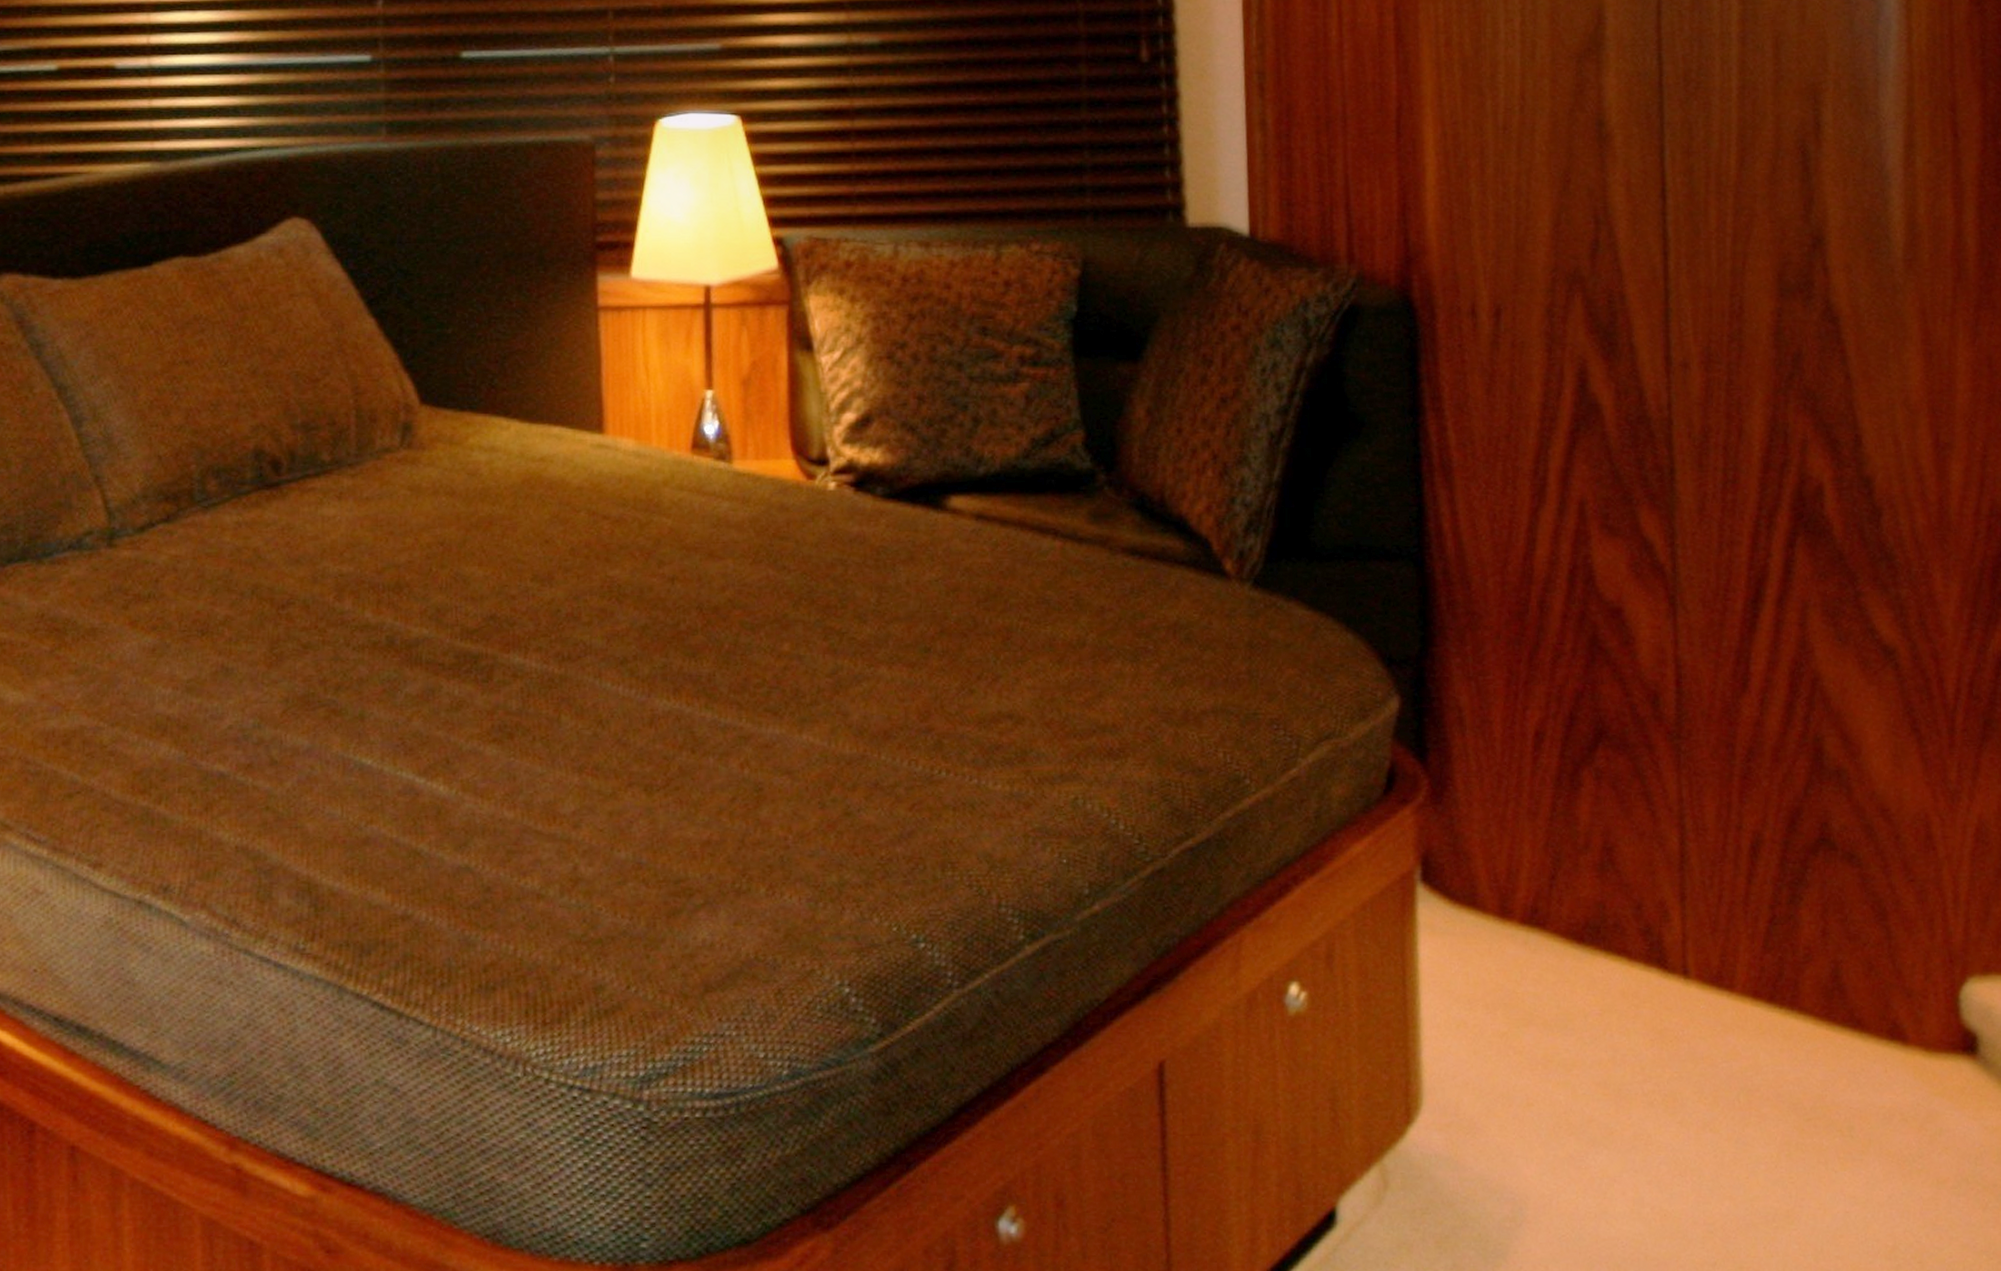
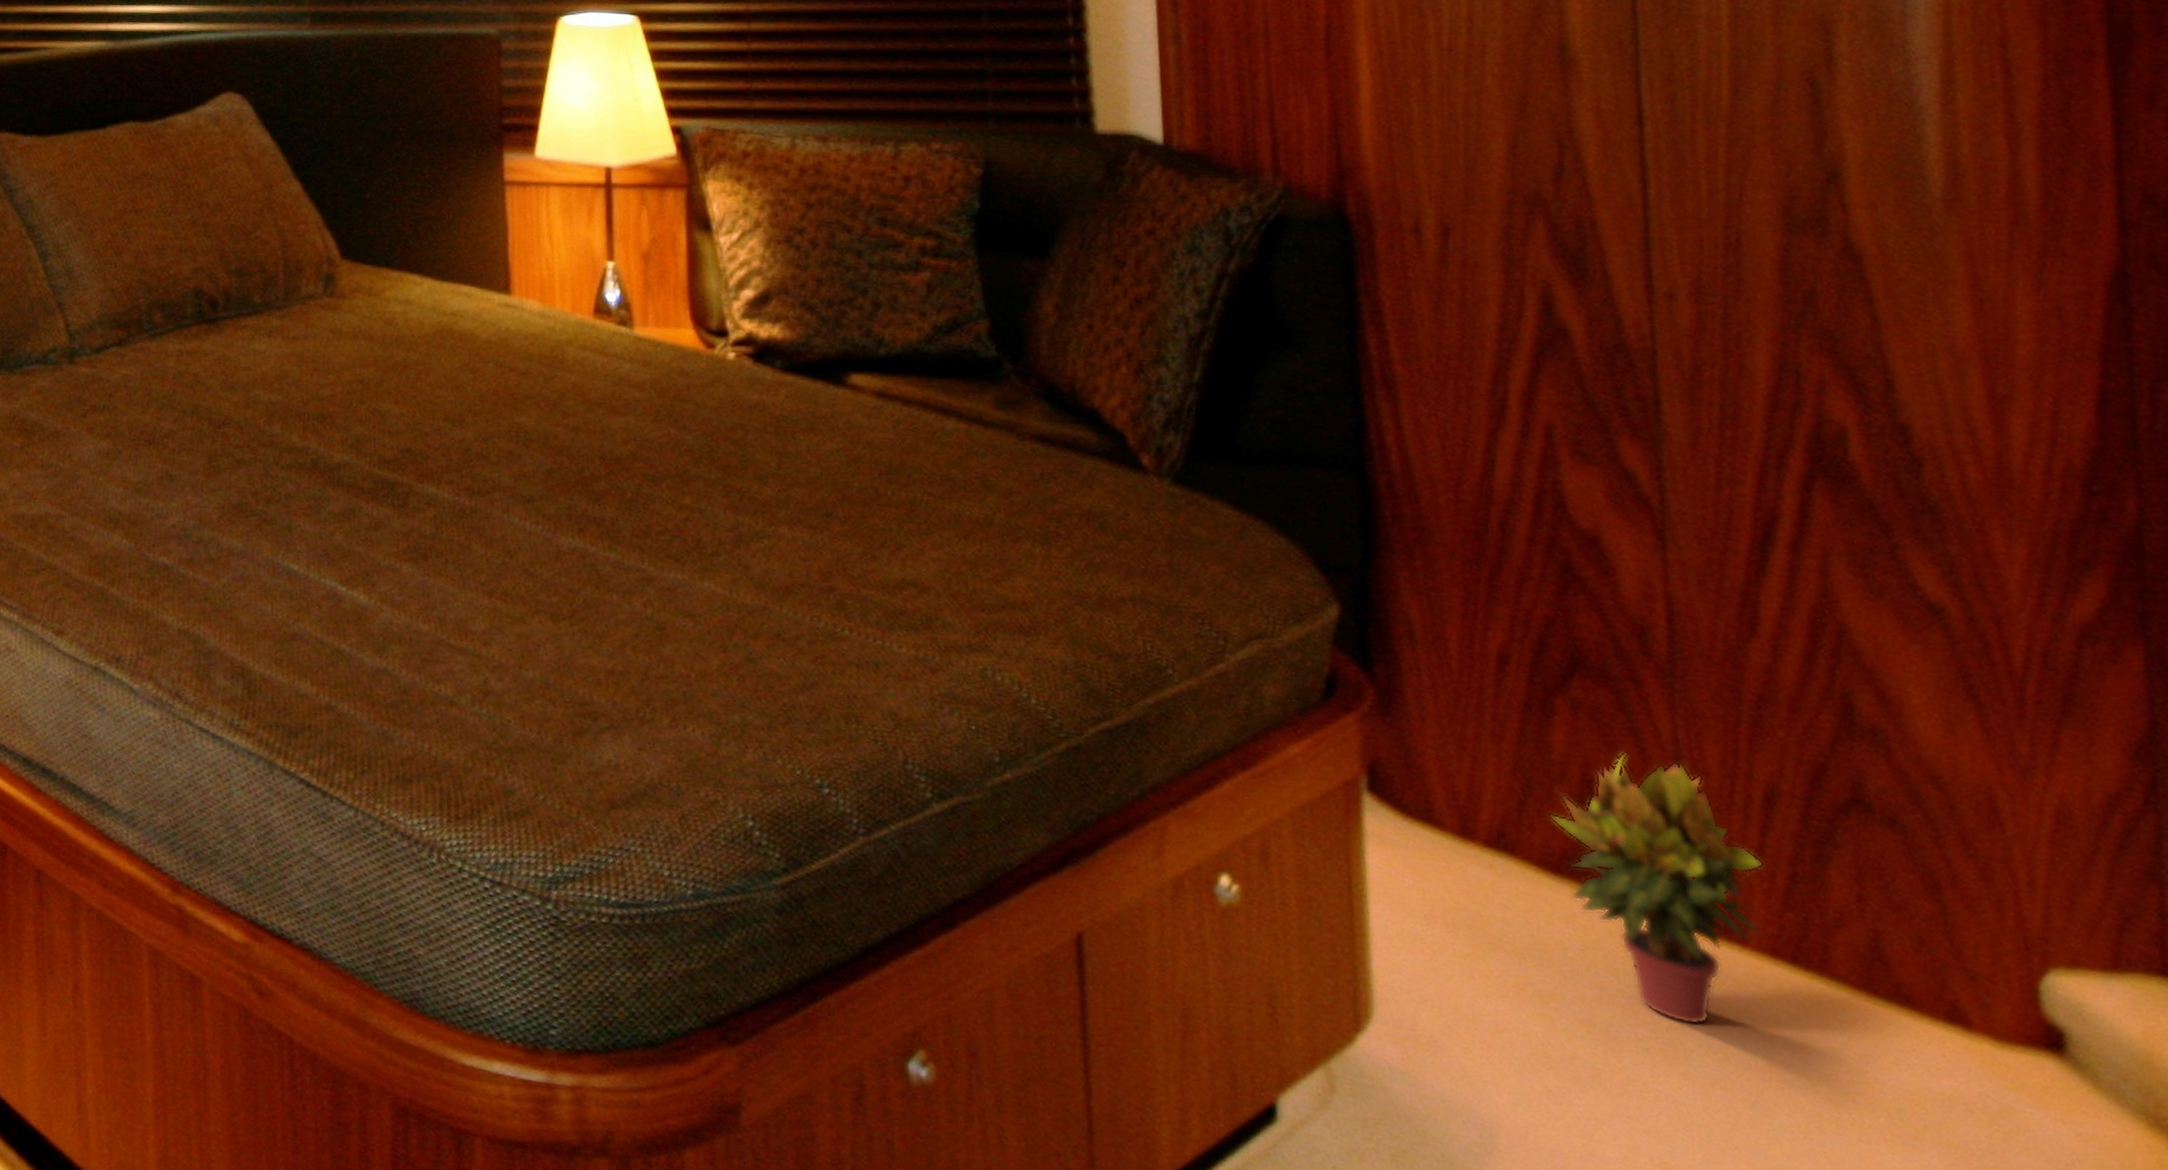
potted plant: none [1575,818,1749,1074] -> present [1549,754,1766,1026]

